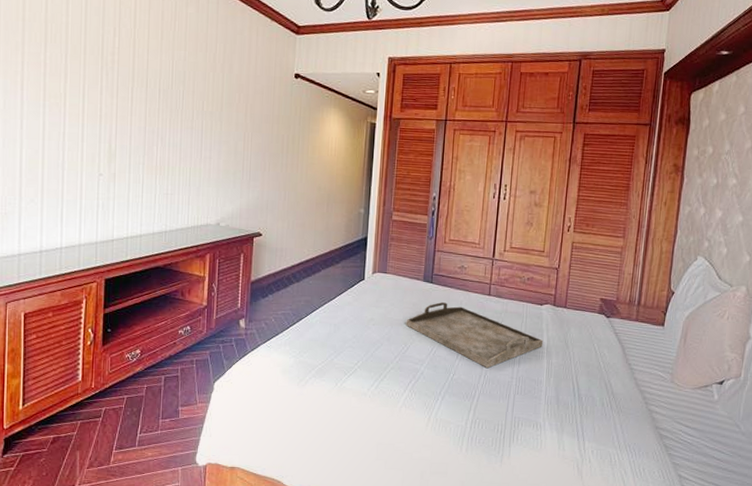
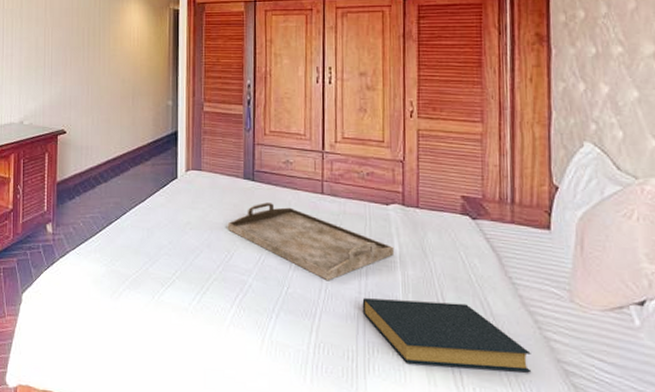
hardback book: none [513,382,638,438] -> present [362,298,532,373]

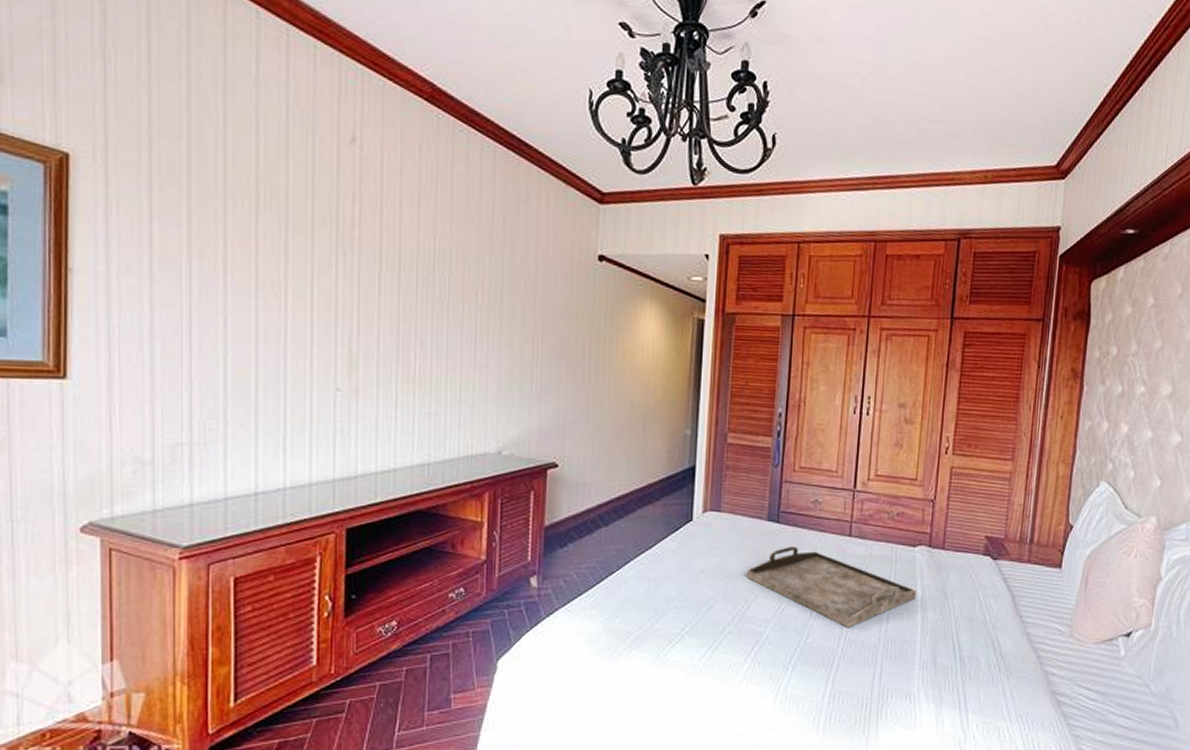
hardback book: present [362,298,532,373] -> none [880,644,1031,707]

